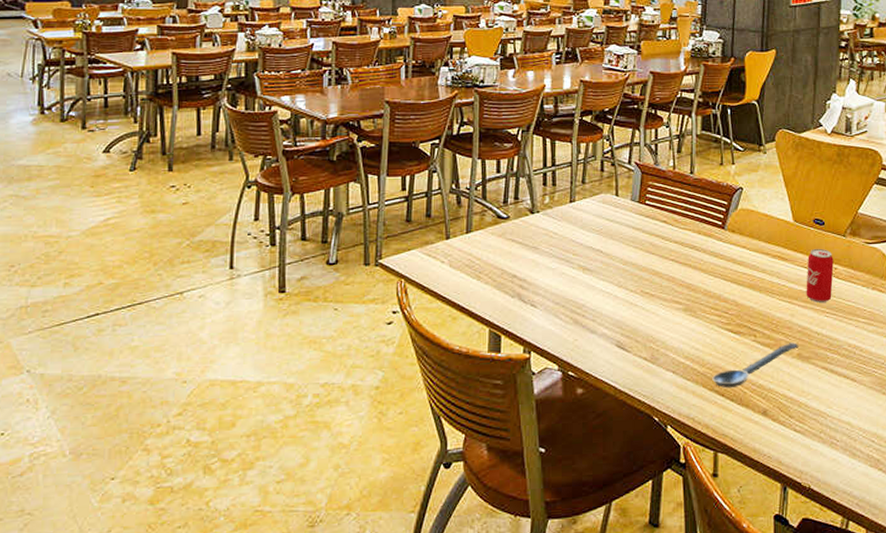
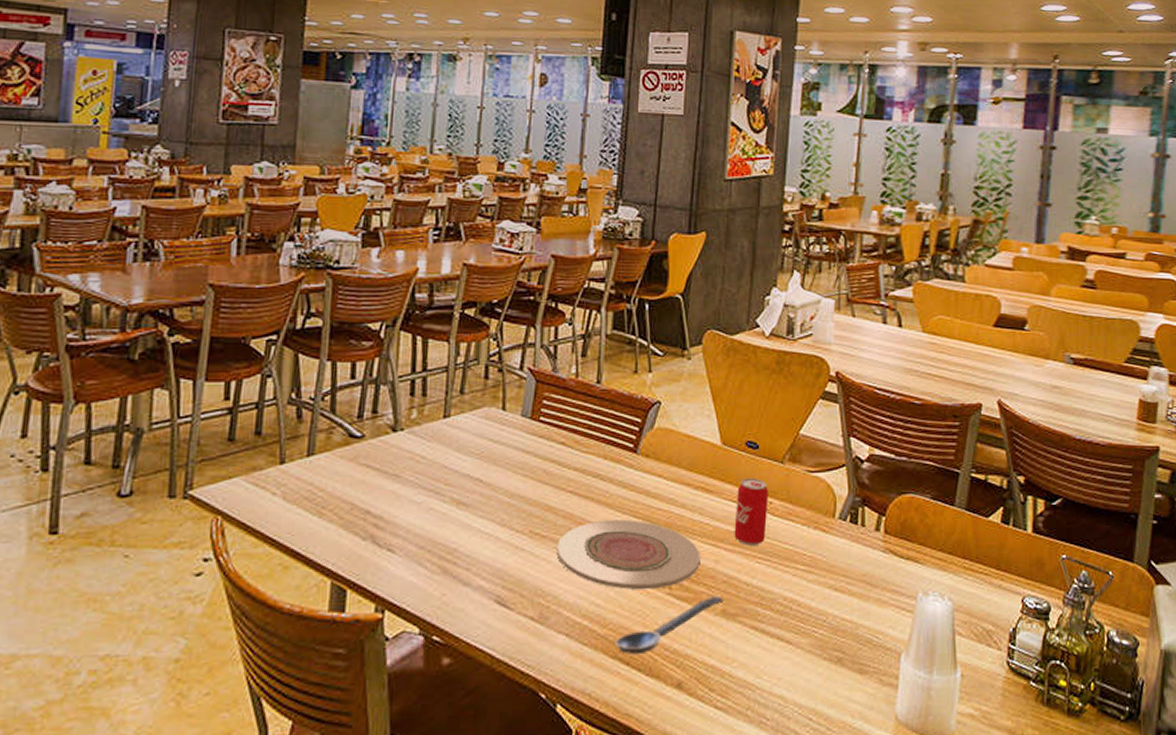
plate: none [663,281,779,338] -> present [557,519,701,590]

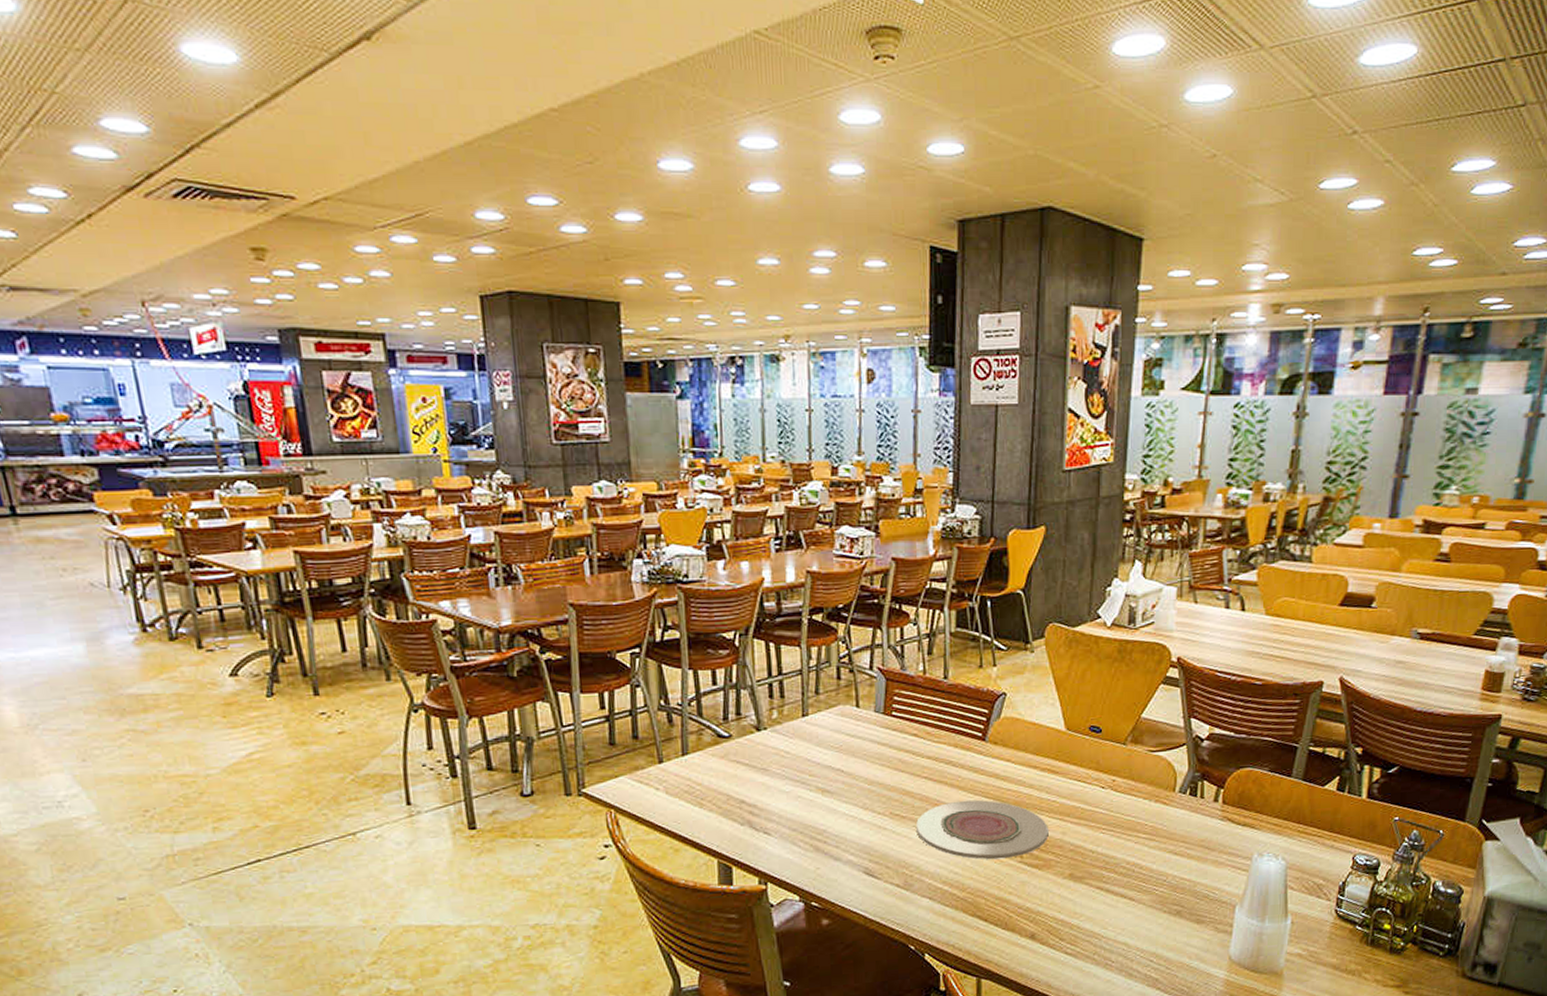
spoon: present [615,596,723,656] -> none [974,862,1071,914]
beverage can: present [734,477,768,546] -> none [1079,758,1112,819]

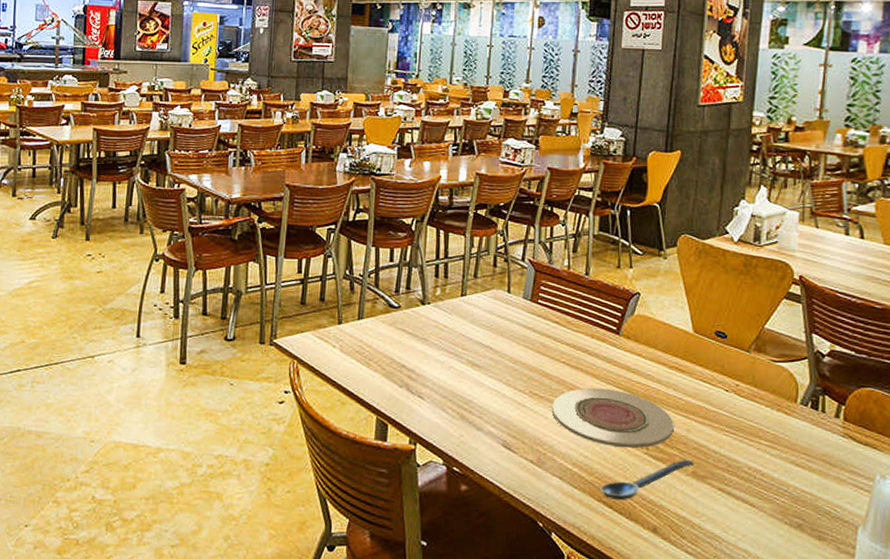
spoon: none [974,862,1071,914] -> present [600,459,694,501]

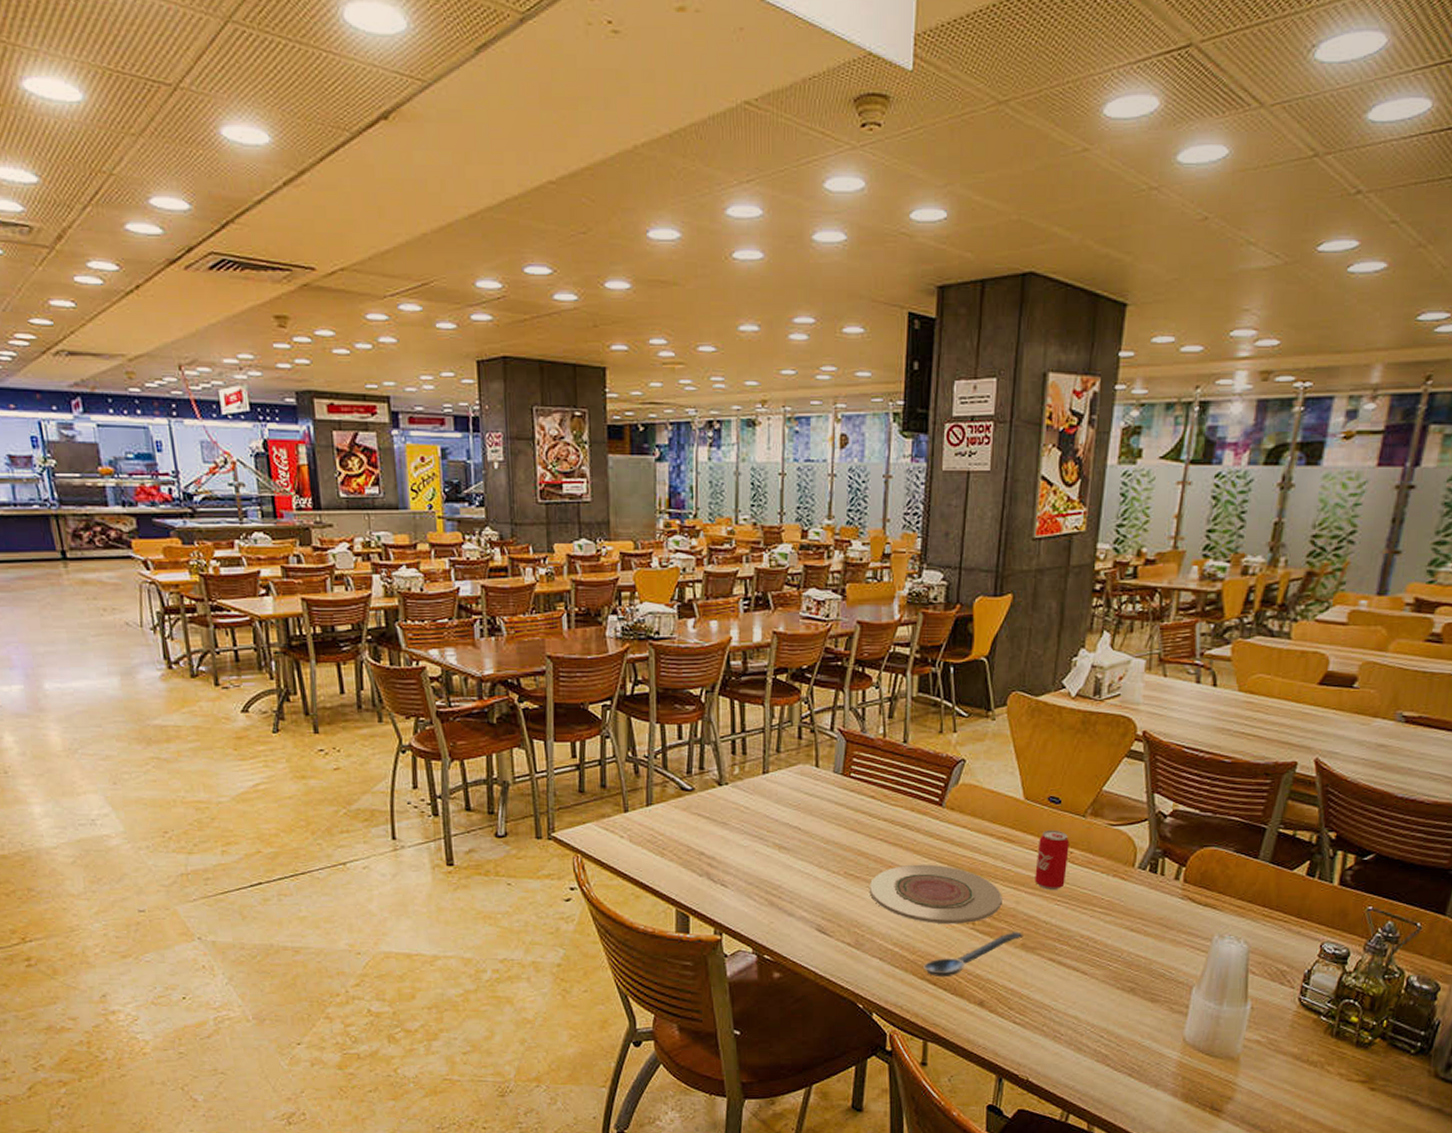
beverage can: none [704,362,735,420] -> present [1035,829,1069,890]

